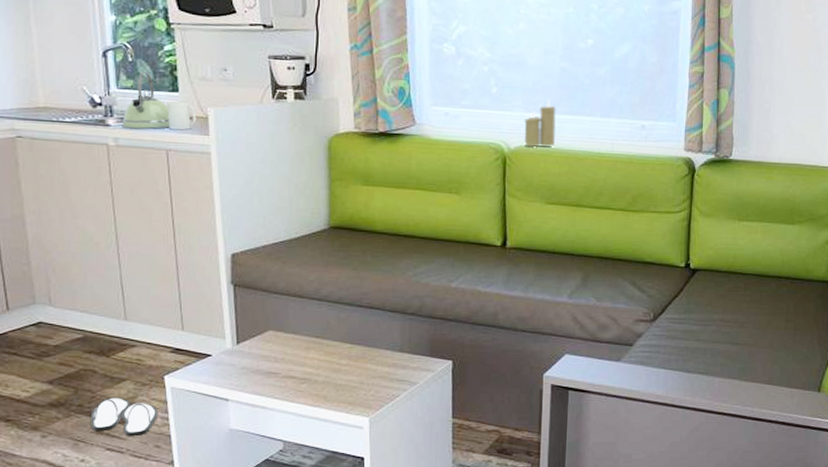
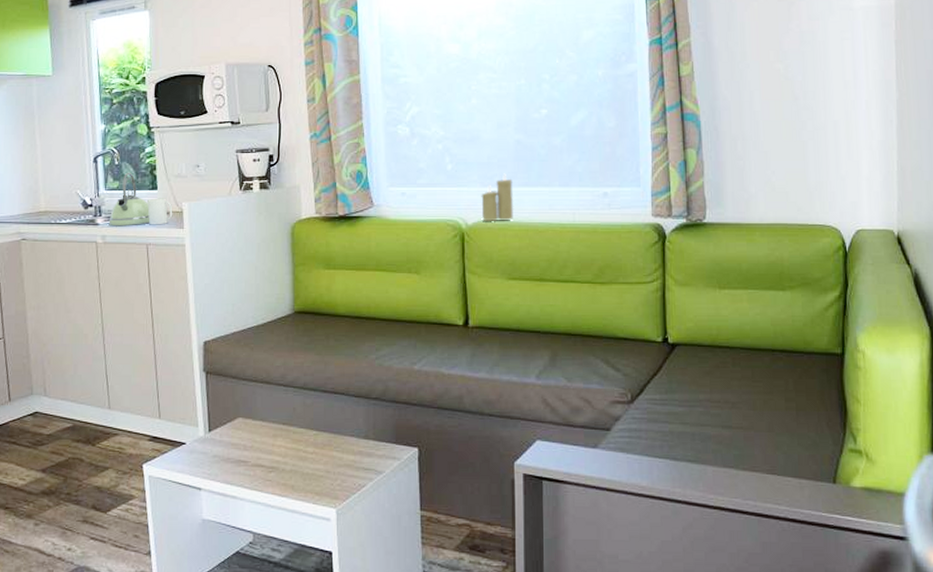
slippers: present [91,397,158,436] -> none [77,486,137,525]

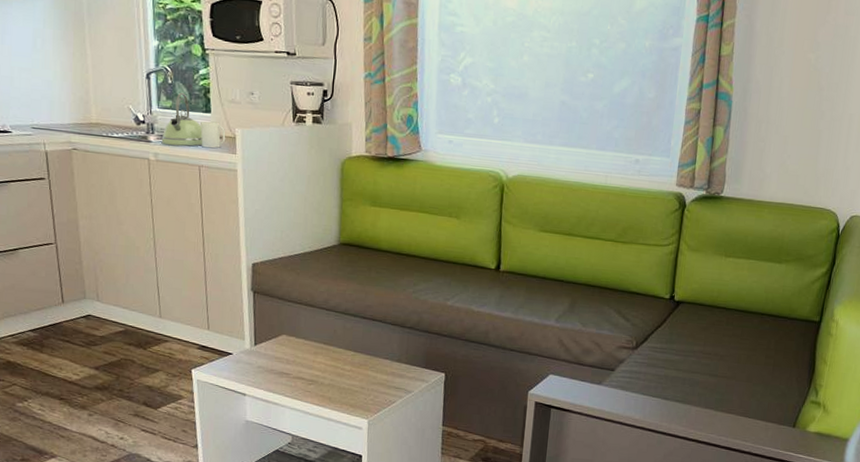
candle: present [481,173,514,221] -> none [522,132,554,177]

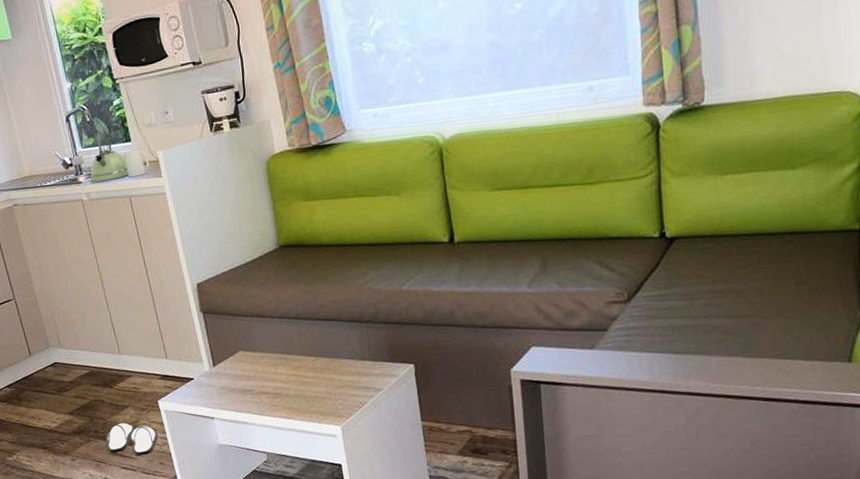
slippers: none [129,385,185,420] -> present [106,422,158,455]

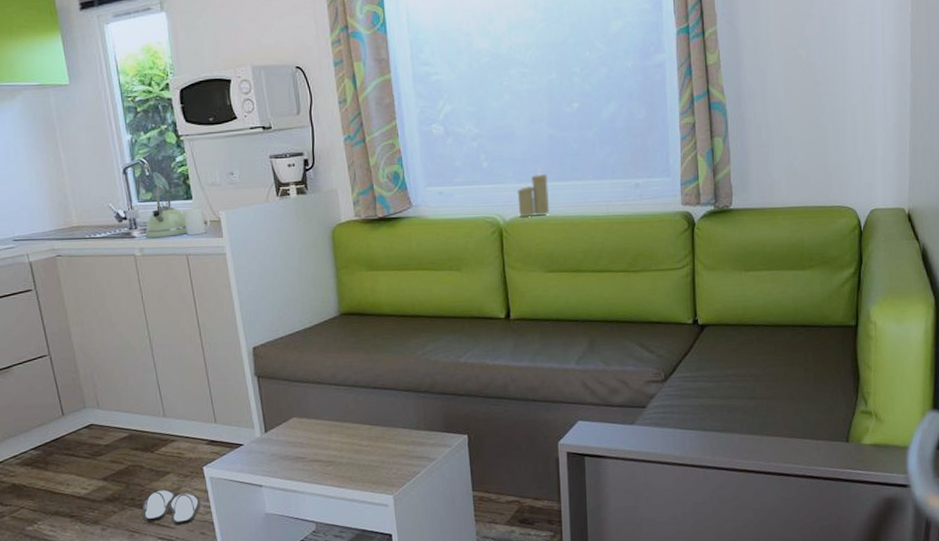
candle: none [456,79,493,133] -> present [517,168,550,217]

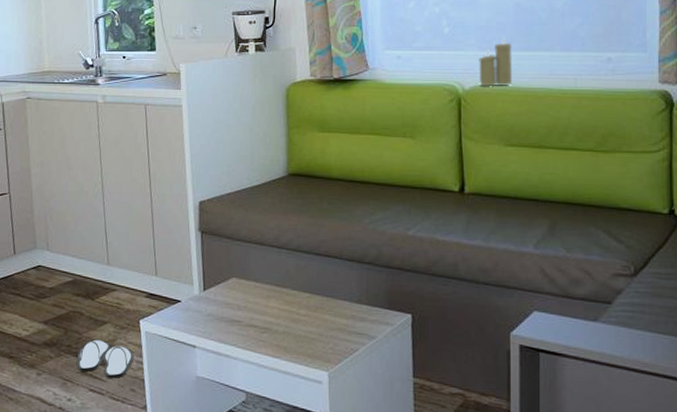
kettle: present [145,182,187,239] -> none [109,33,148,87]
mug: present [183,207,211,236] -> none [146,59,171,86]

